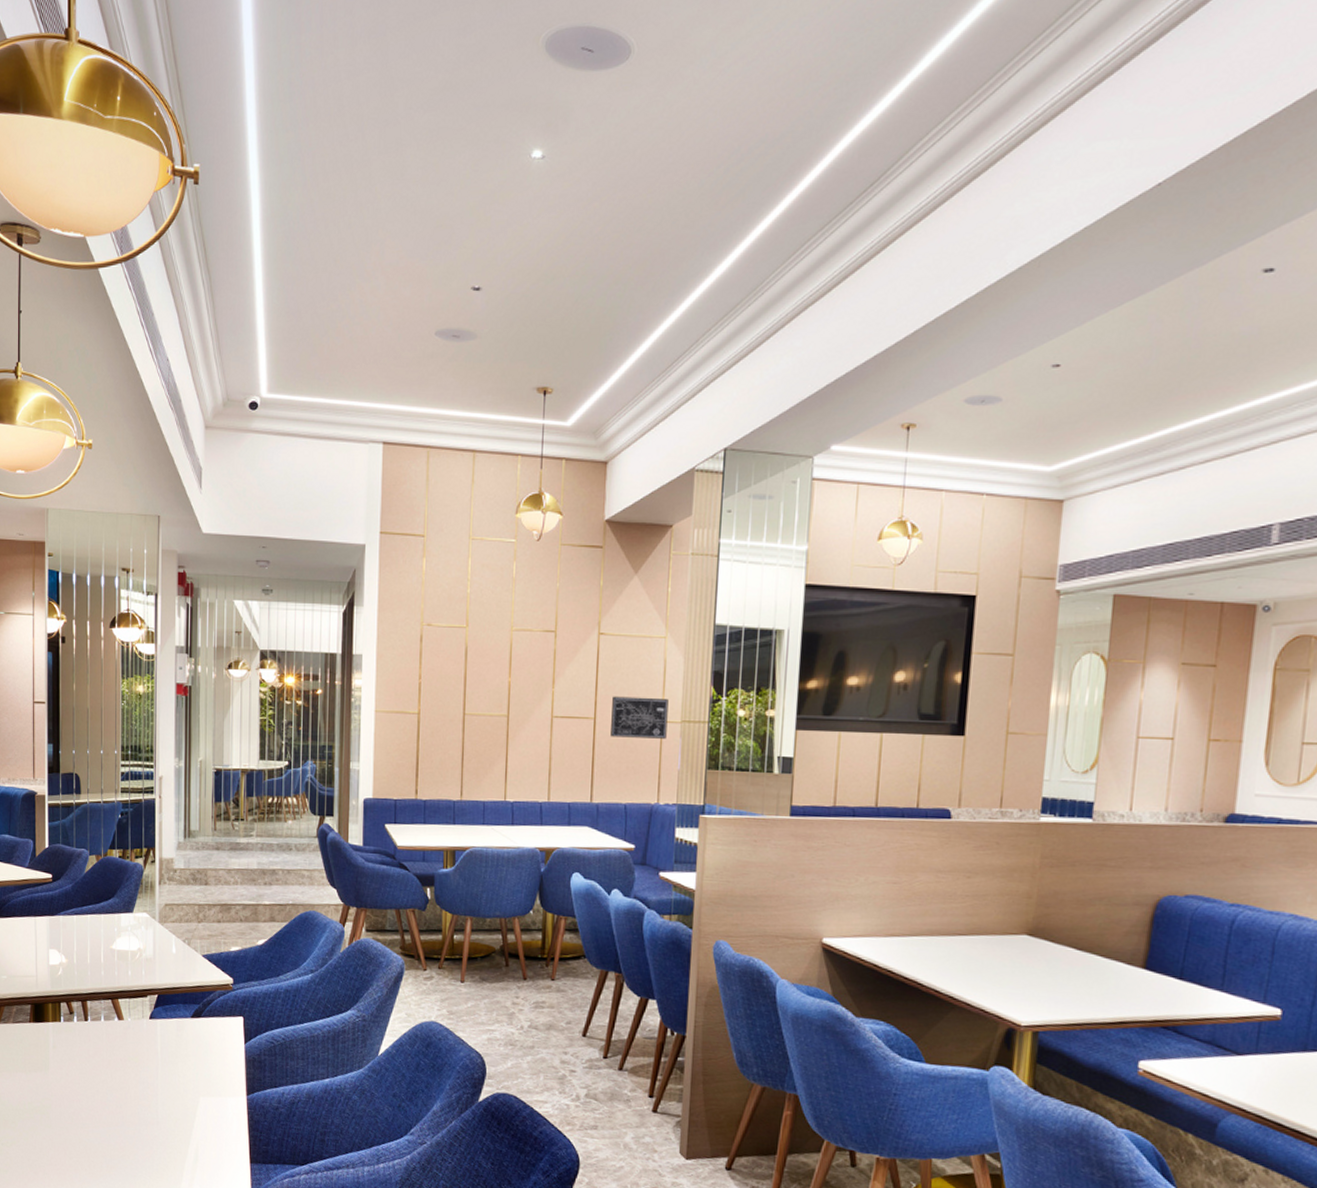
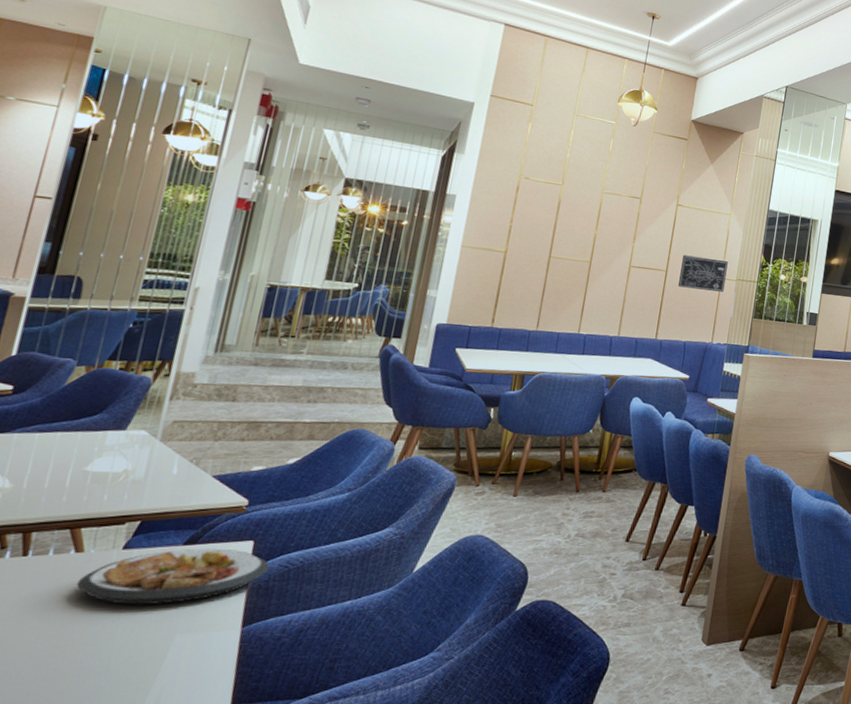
plate: none [124,1021,259,1070] -> present [76,549,270,606]

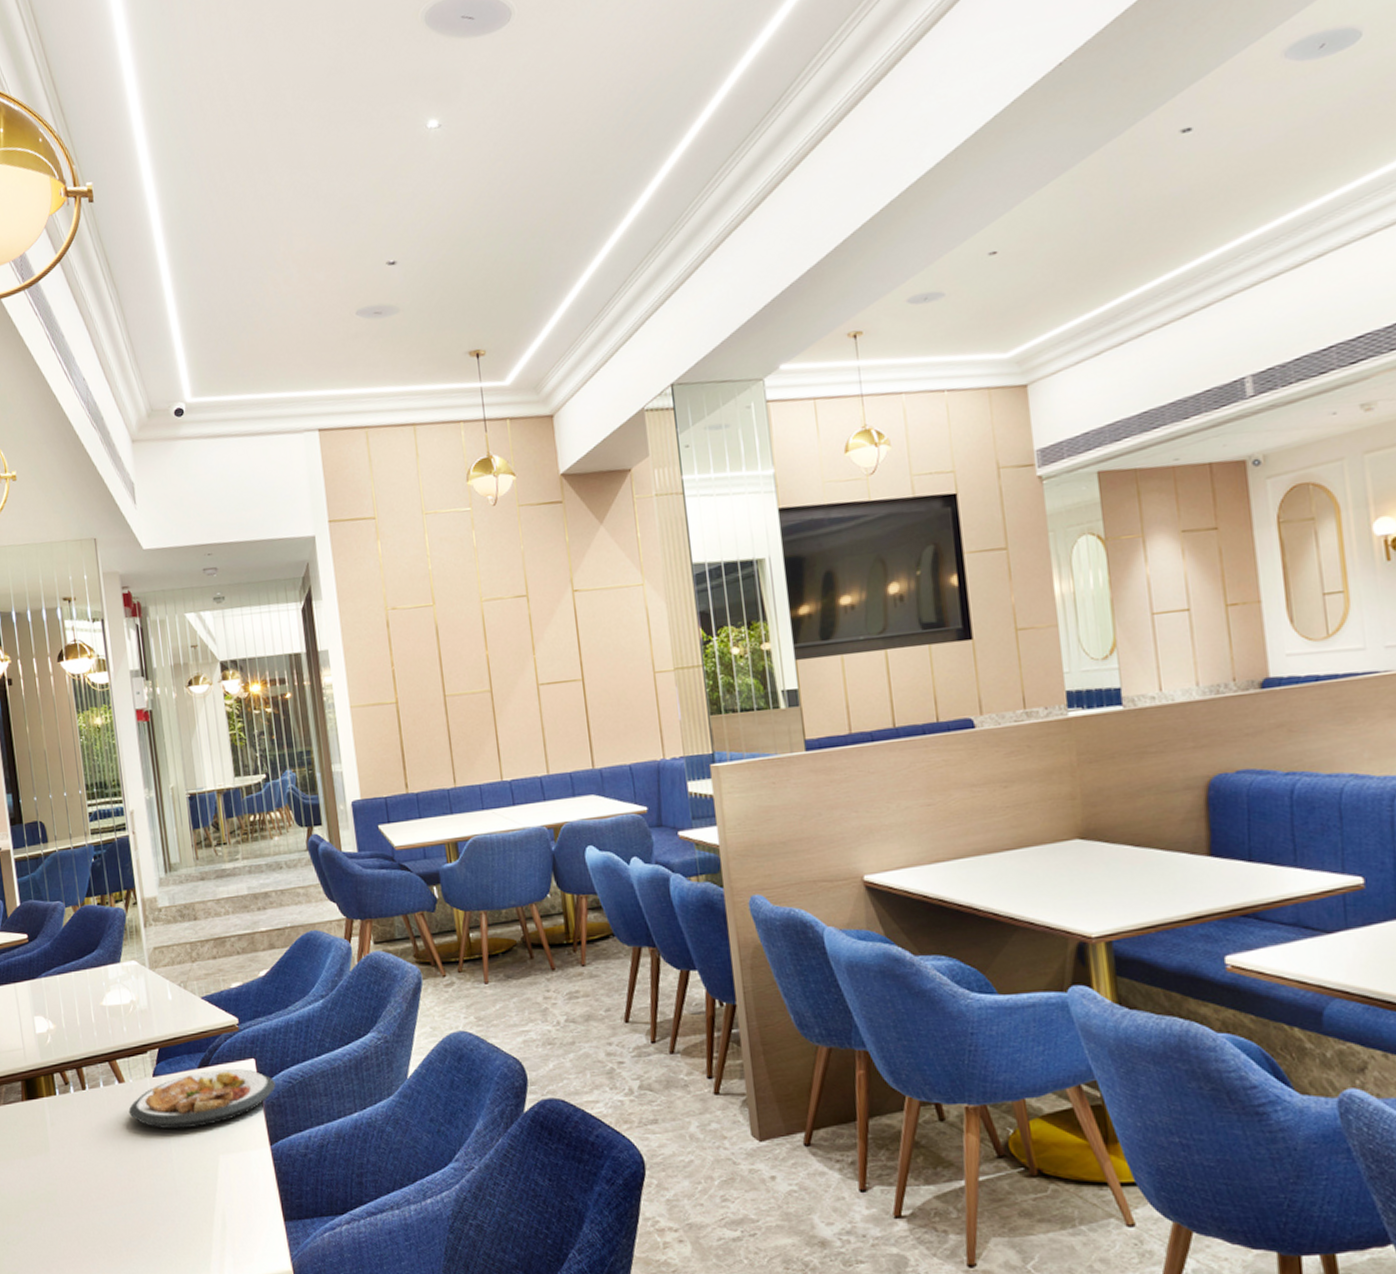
wall art: present [678,255,728,292] -> none [598,648,662,696]

